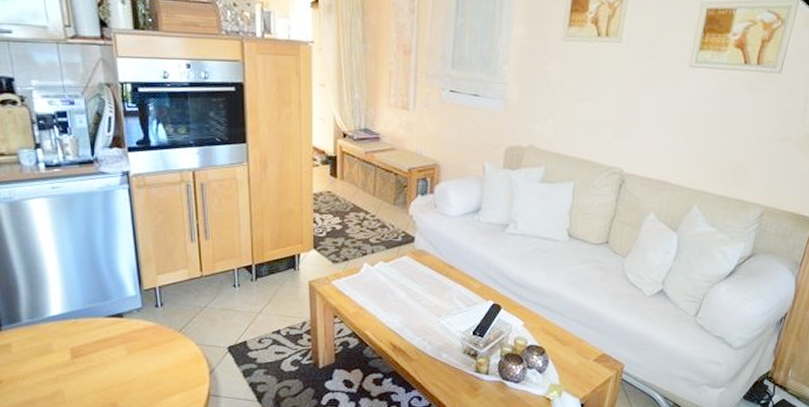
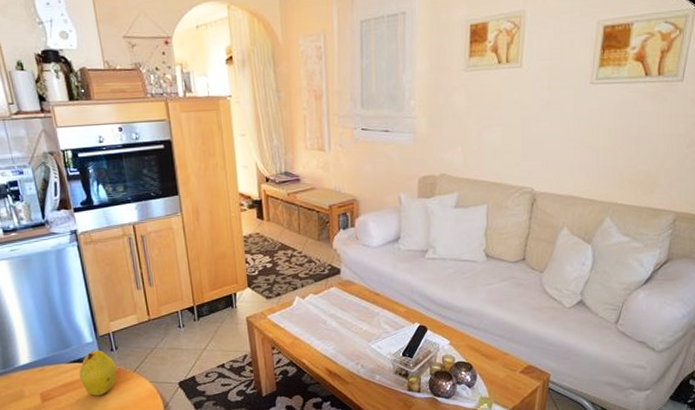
fruit: none [117,305,160,356] -> present [79,350,117,396]

